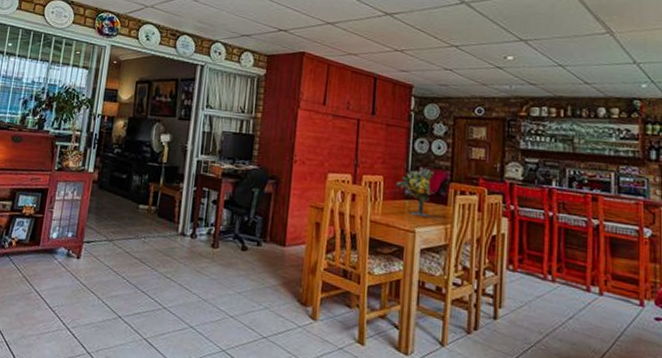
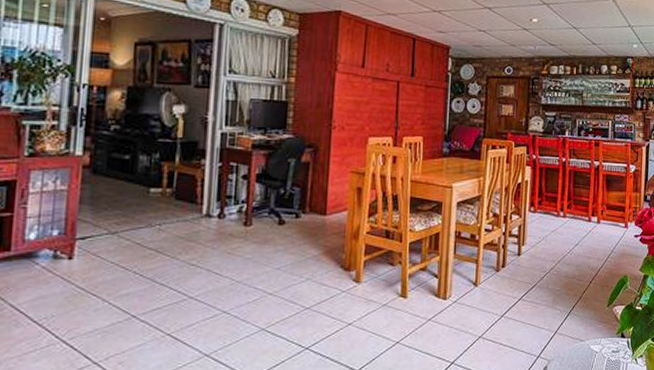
bouquet: present [396,167,434,218] -> none [435,126,469,173]

